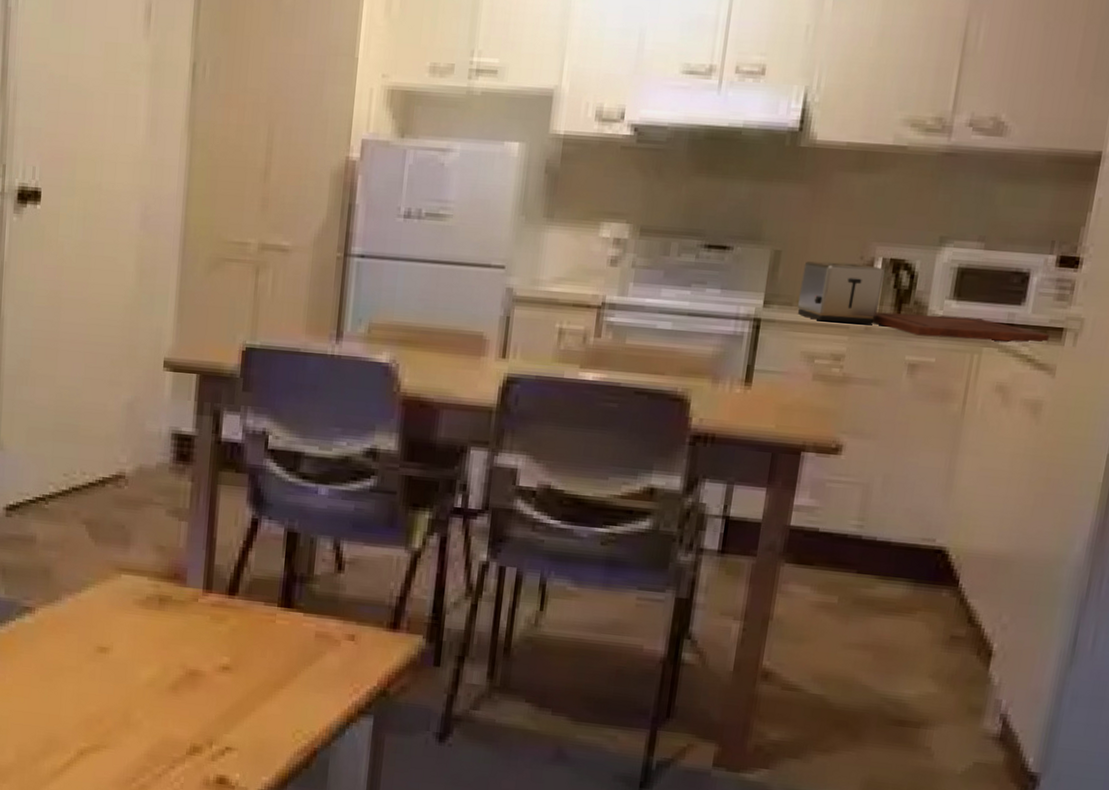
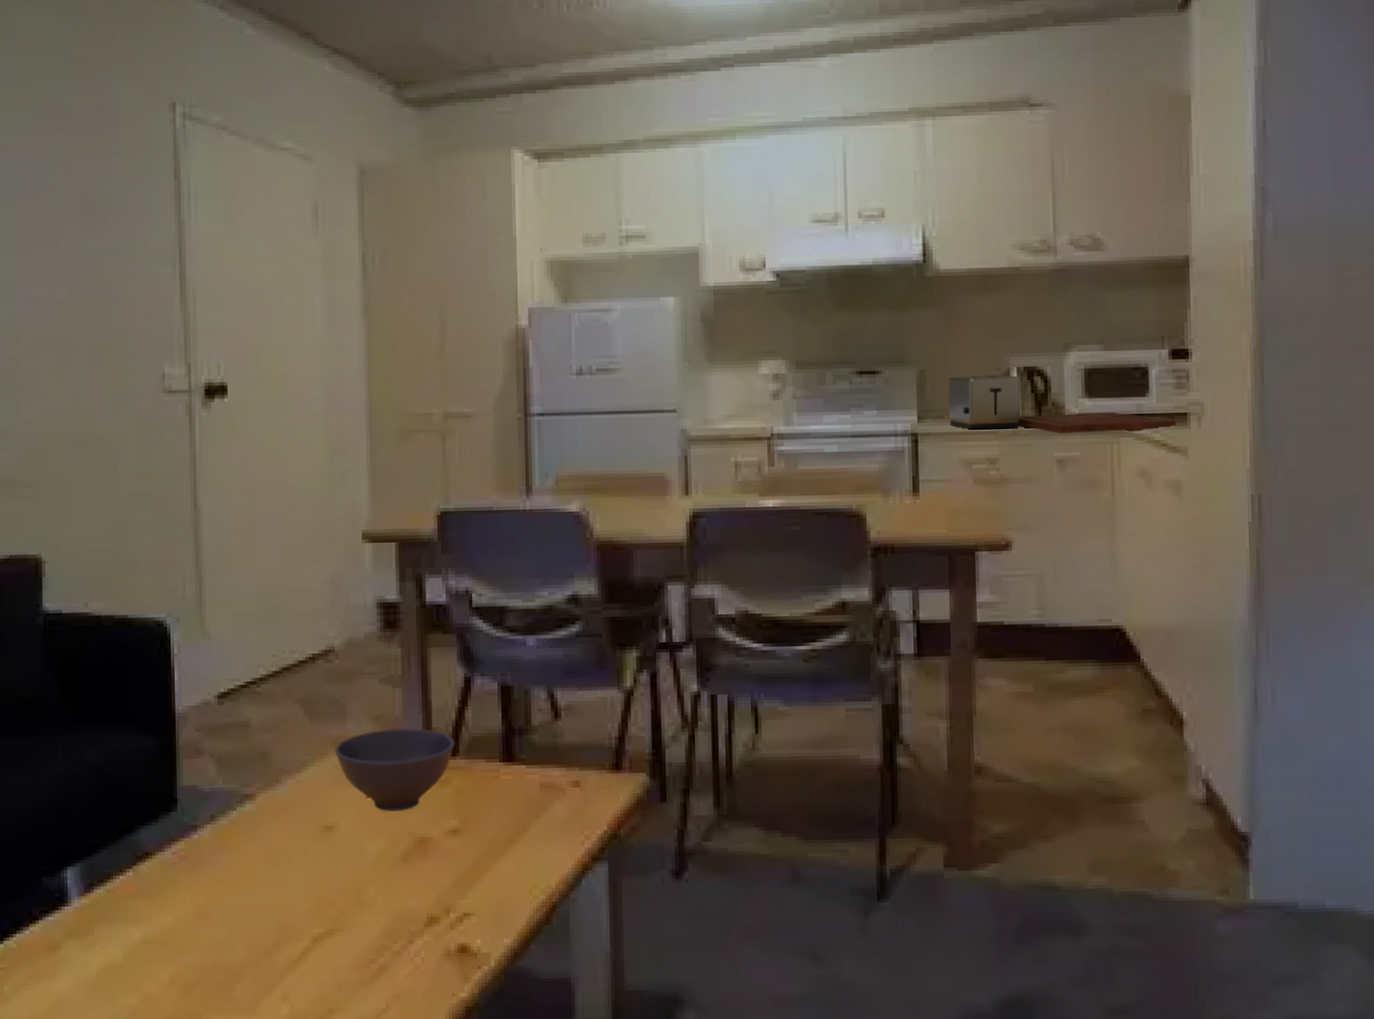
bowl: none [115,560,236,642] -> present [334,727,455,811]

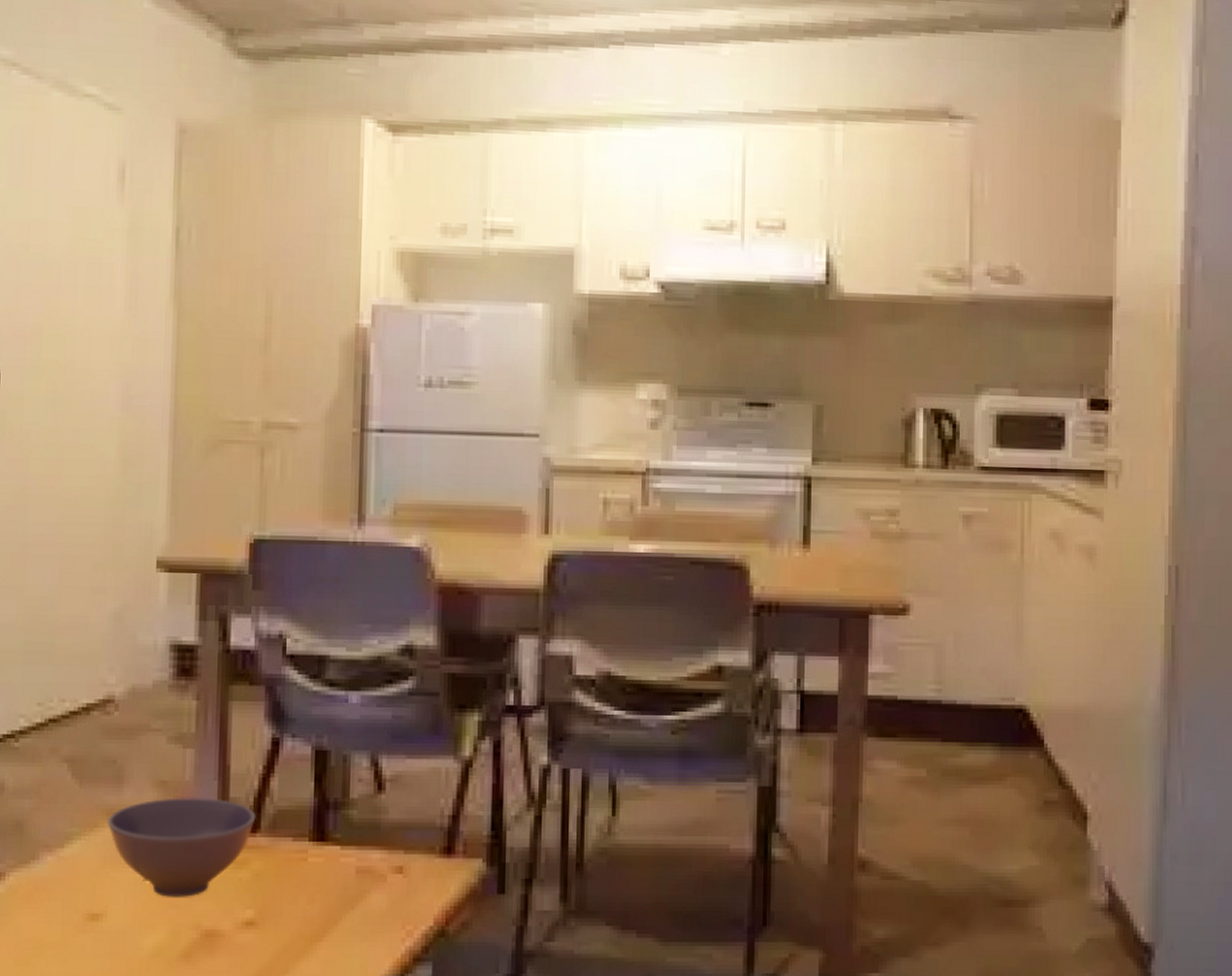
toaster: present [948,375,1021,430] -> none [847,414,927,478]
cutting board: present [1018,412,1177,433] -> none [922,463,1093,488]

